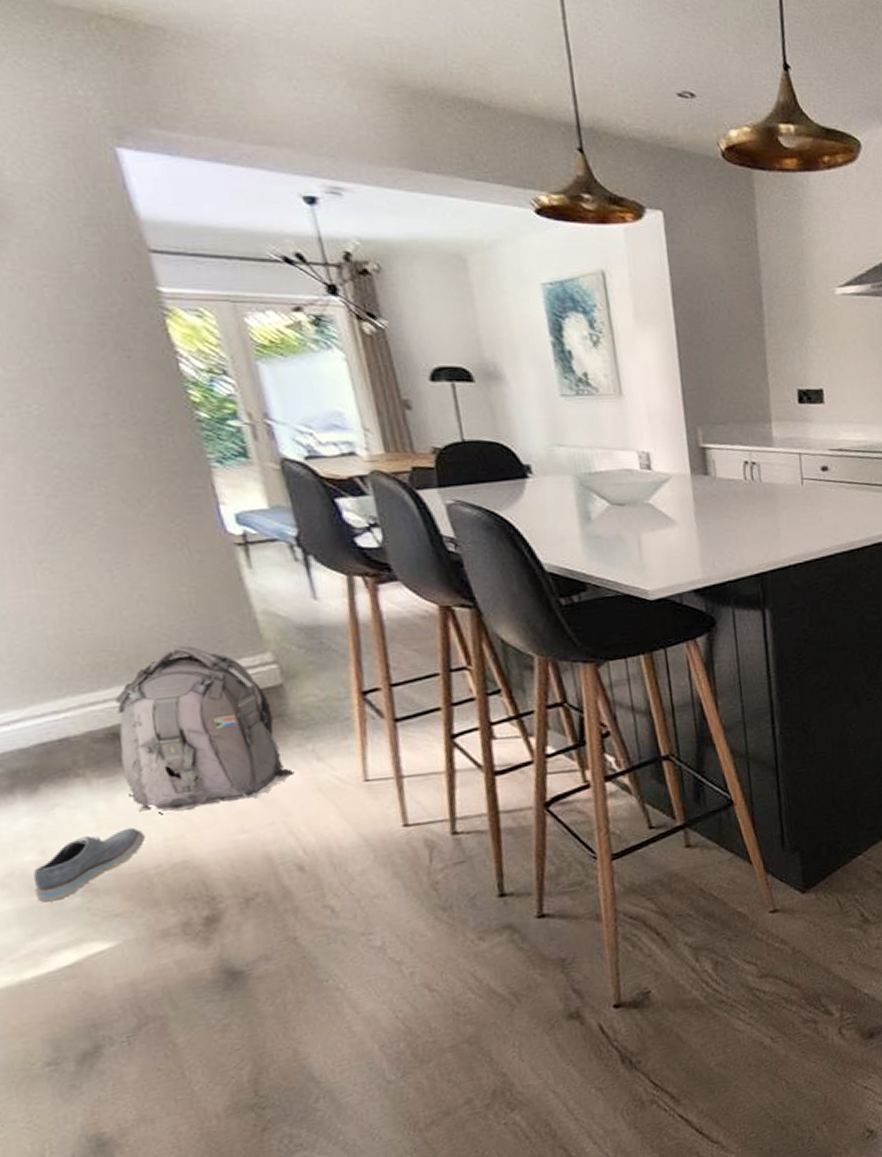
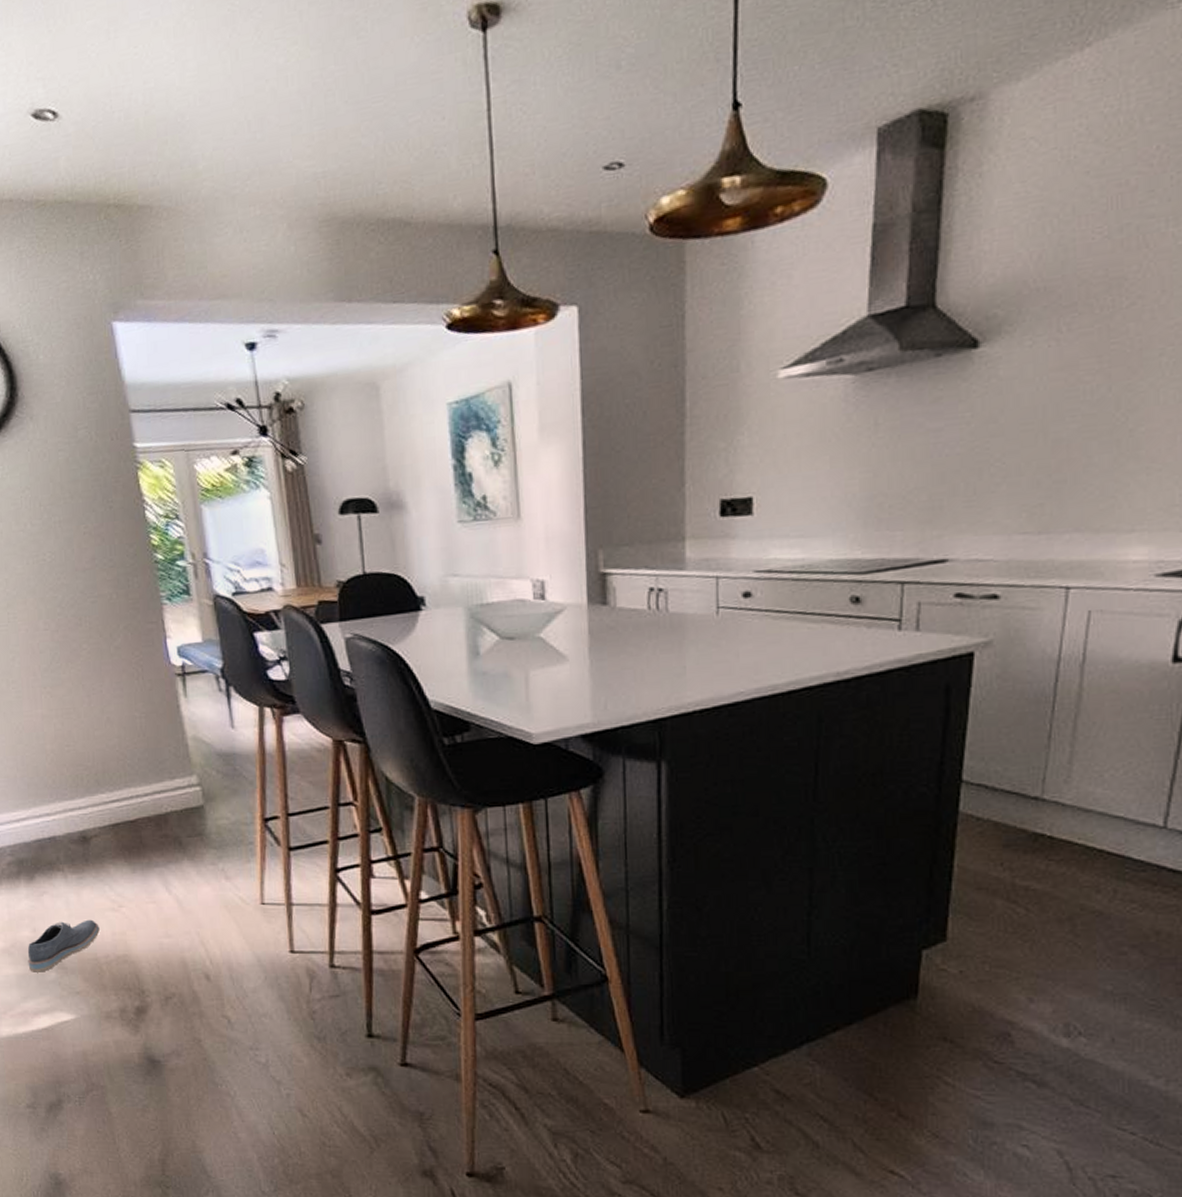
backpack: present [115,645,295,814] -> none [86,764,208,912]

